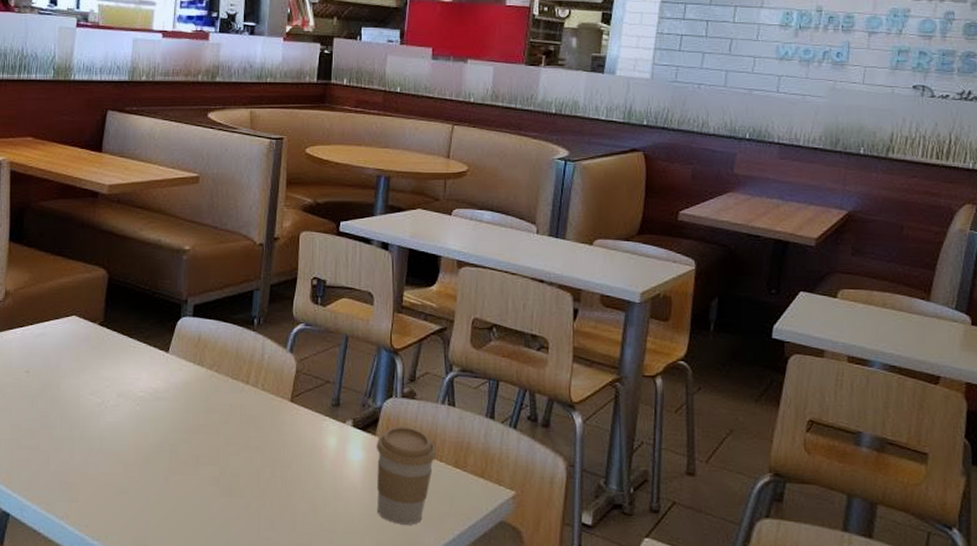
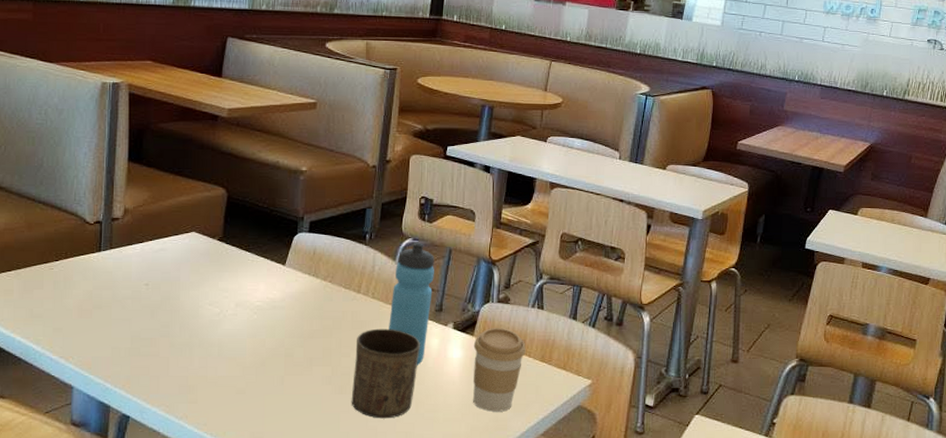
cup: none [241,424,317,528] -> present [351,328,421,419]
water bottle: none [281,329,330,468] -> present [389,243,435,366]

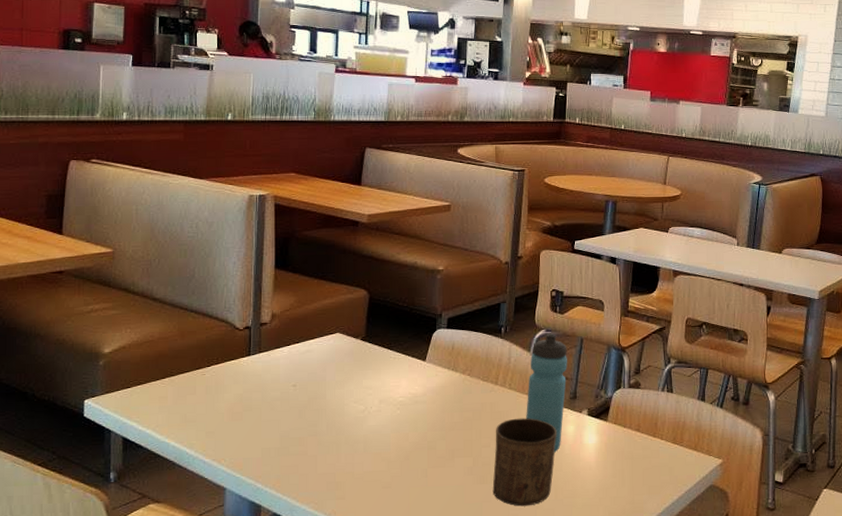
coffee cup: present [473,328,526,412] -> none [607,412,658,495]

